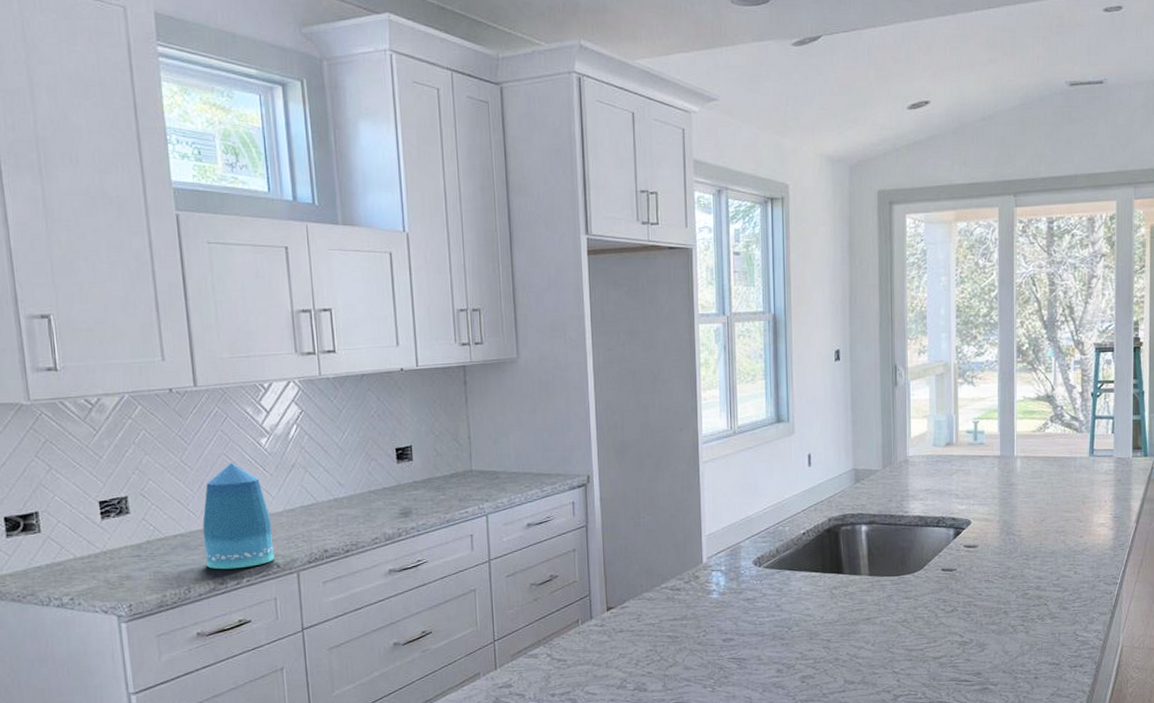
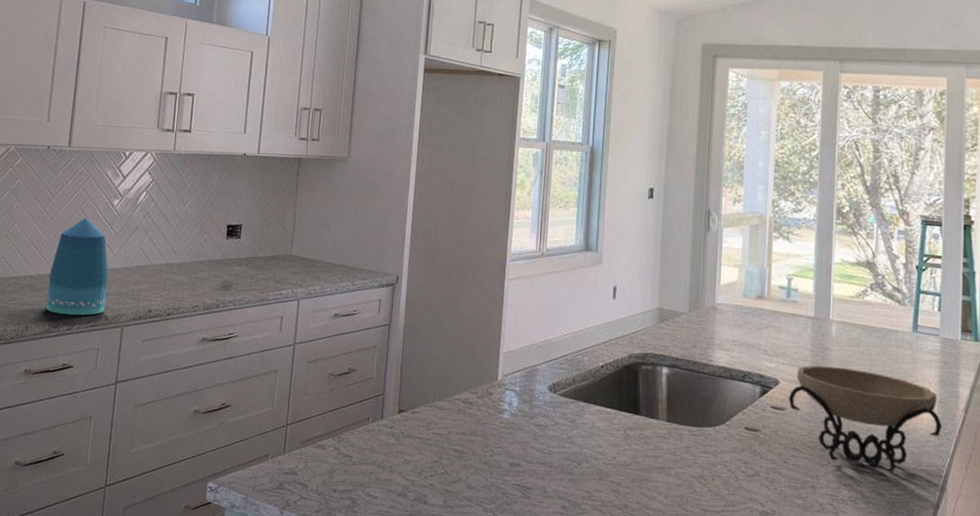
decorative bowl: none [979,499,1117,588] -> present [788,365,943,473]

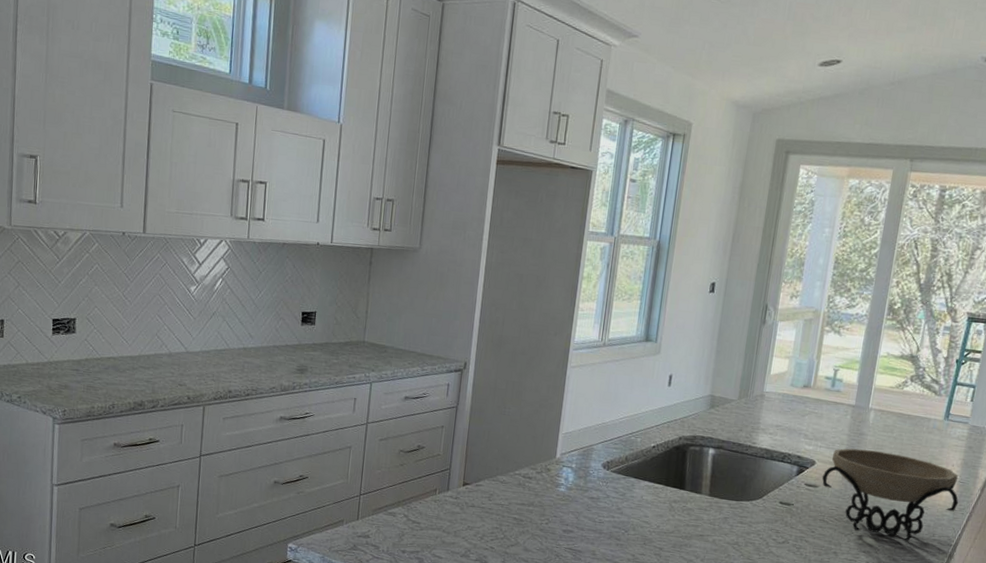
vase: present [46,218,109,316] -> none [130,303,189,395]

